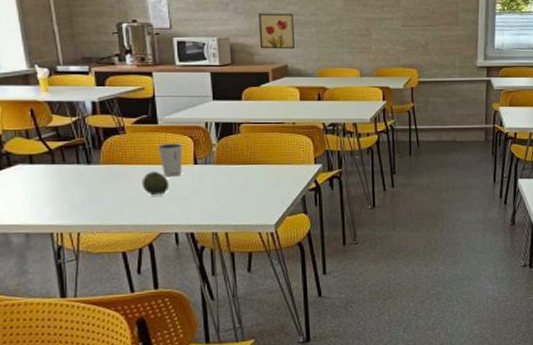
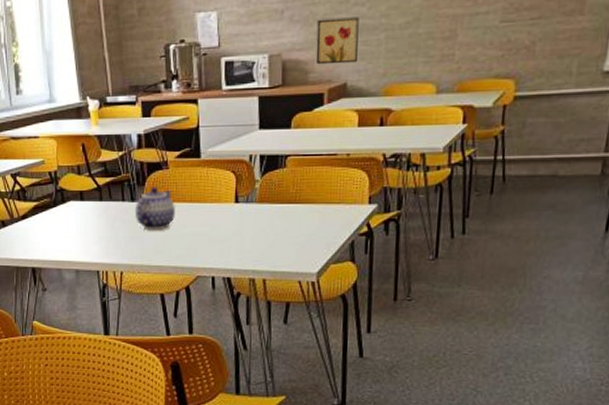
teapot: none [91,150,134,192] -> present [134,187,175,231]
fruit: present [141,171,170,196] -> none [182,209,209,236]
dixie cup: present [157,143,183,177] -> none [199,178,224,216]

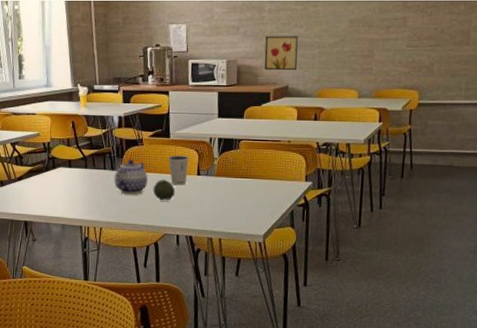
fruit: none [182,209,209,236] -> present [153,179,176,201]
dixie cup: none [199,178,224,216] -> present [168,155,189,185]

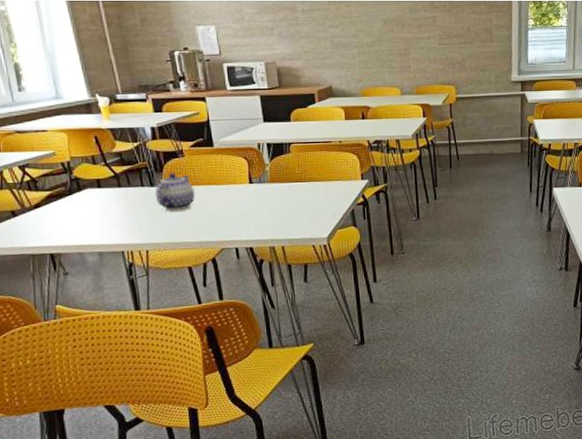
fruit: present [153,179,176,201] -> none [202,191,228,214]
dixie cup: present [168,155,189,185] -> none [214,164,239,196]
wall art: present [264,36,298,71] -> none [302,36,338,72]

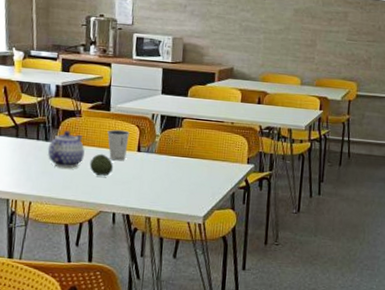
fruit: none [202,191,228,214] -> present [89,153,114,177]
dixie cup: none [214,164,239,196] -> present [107,129,130,161]

